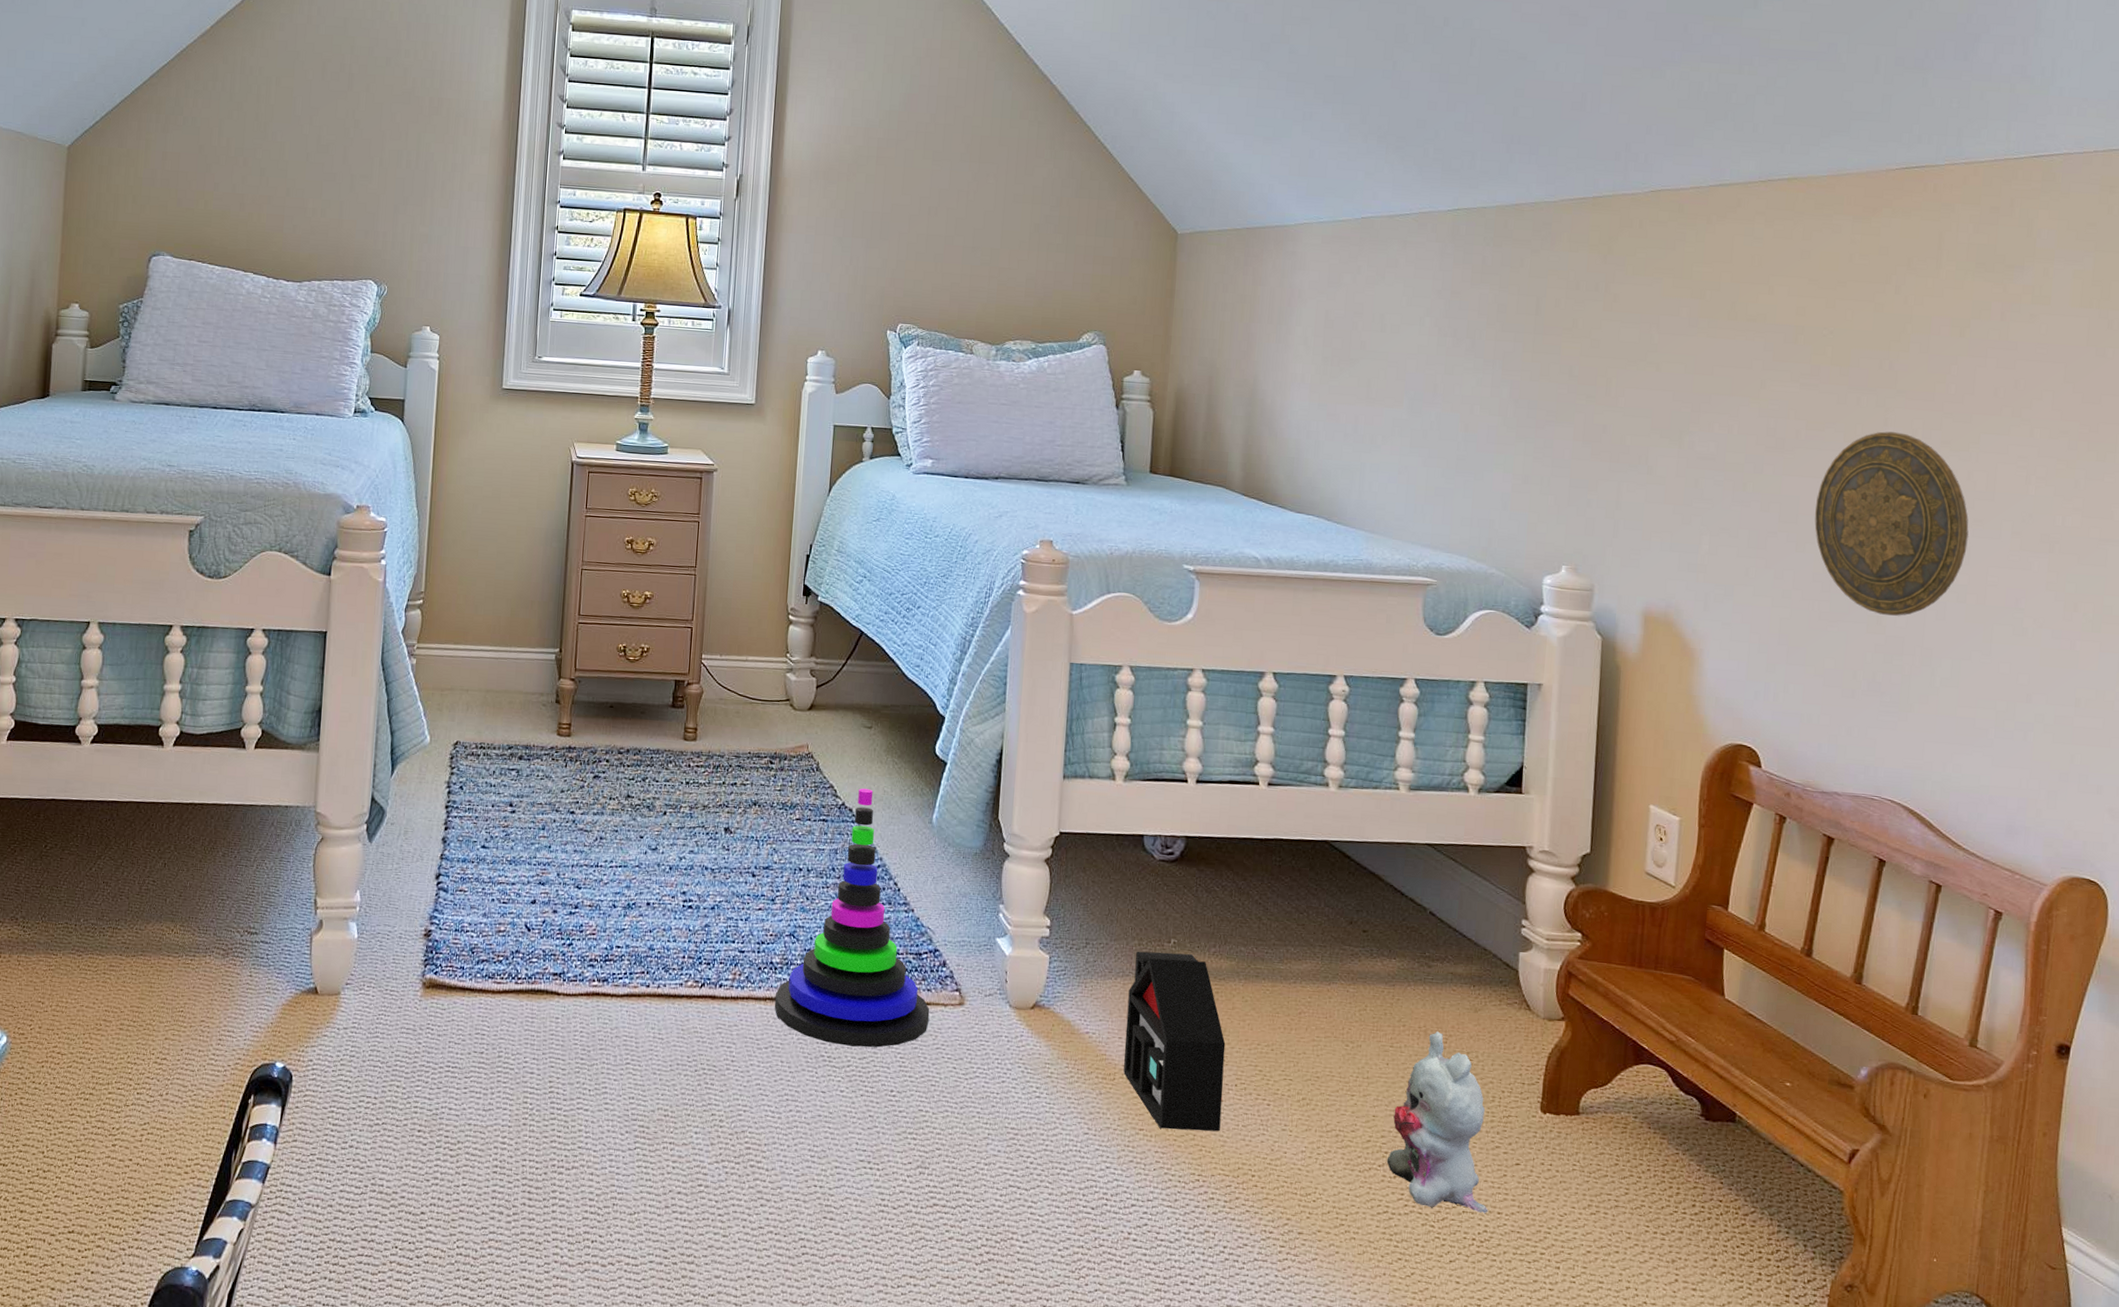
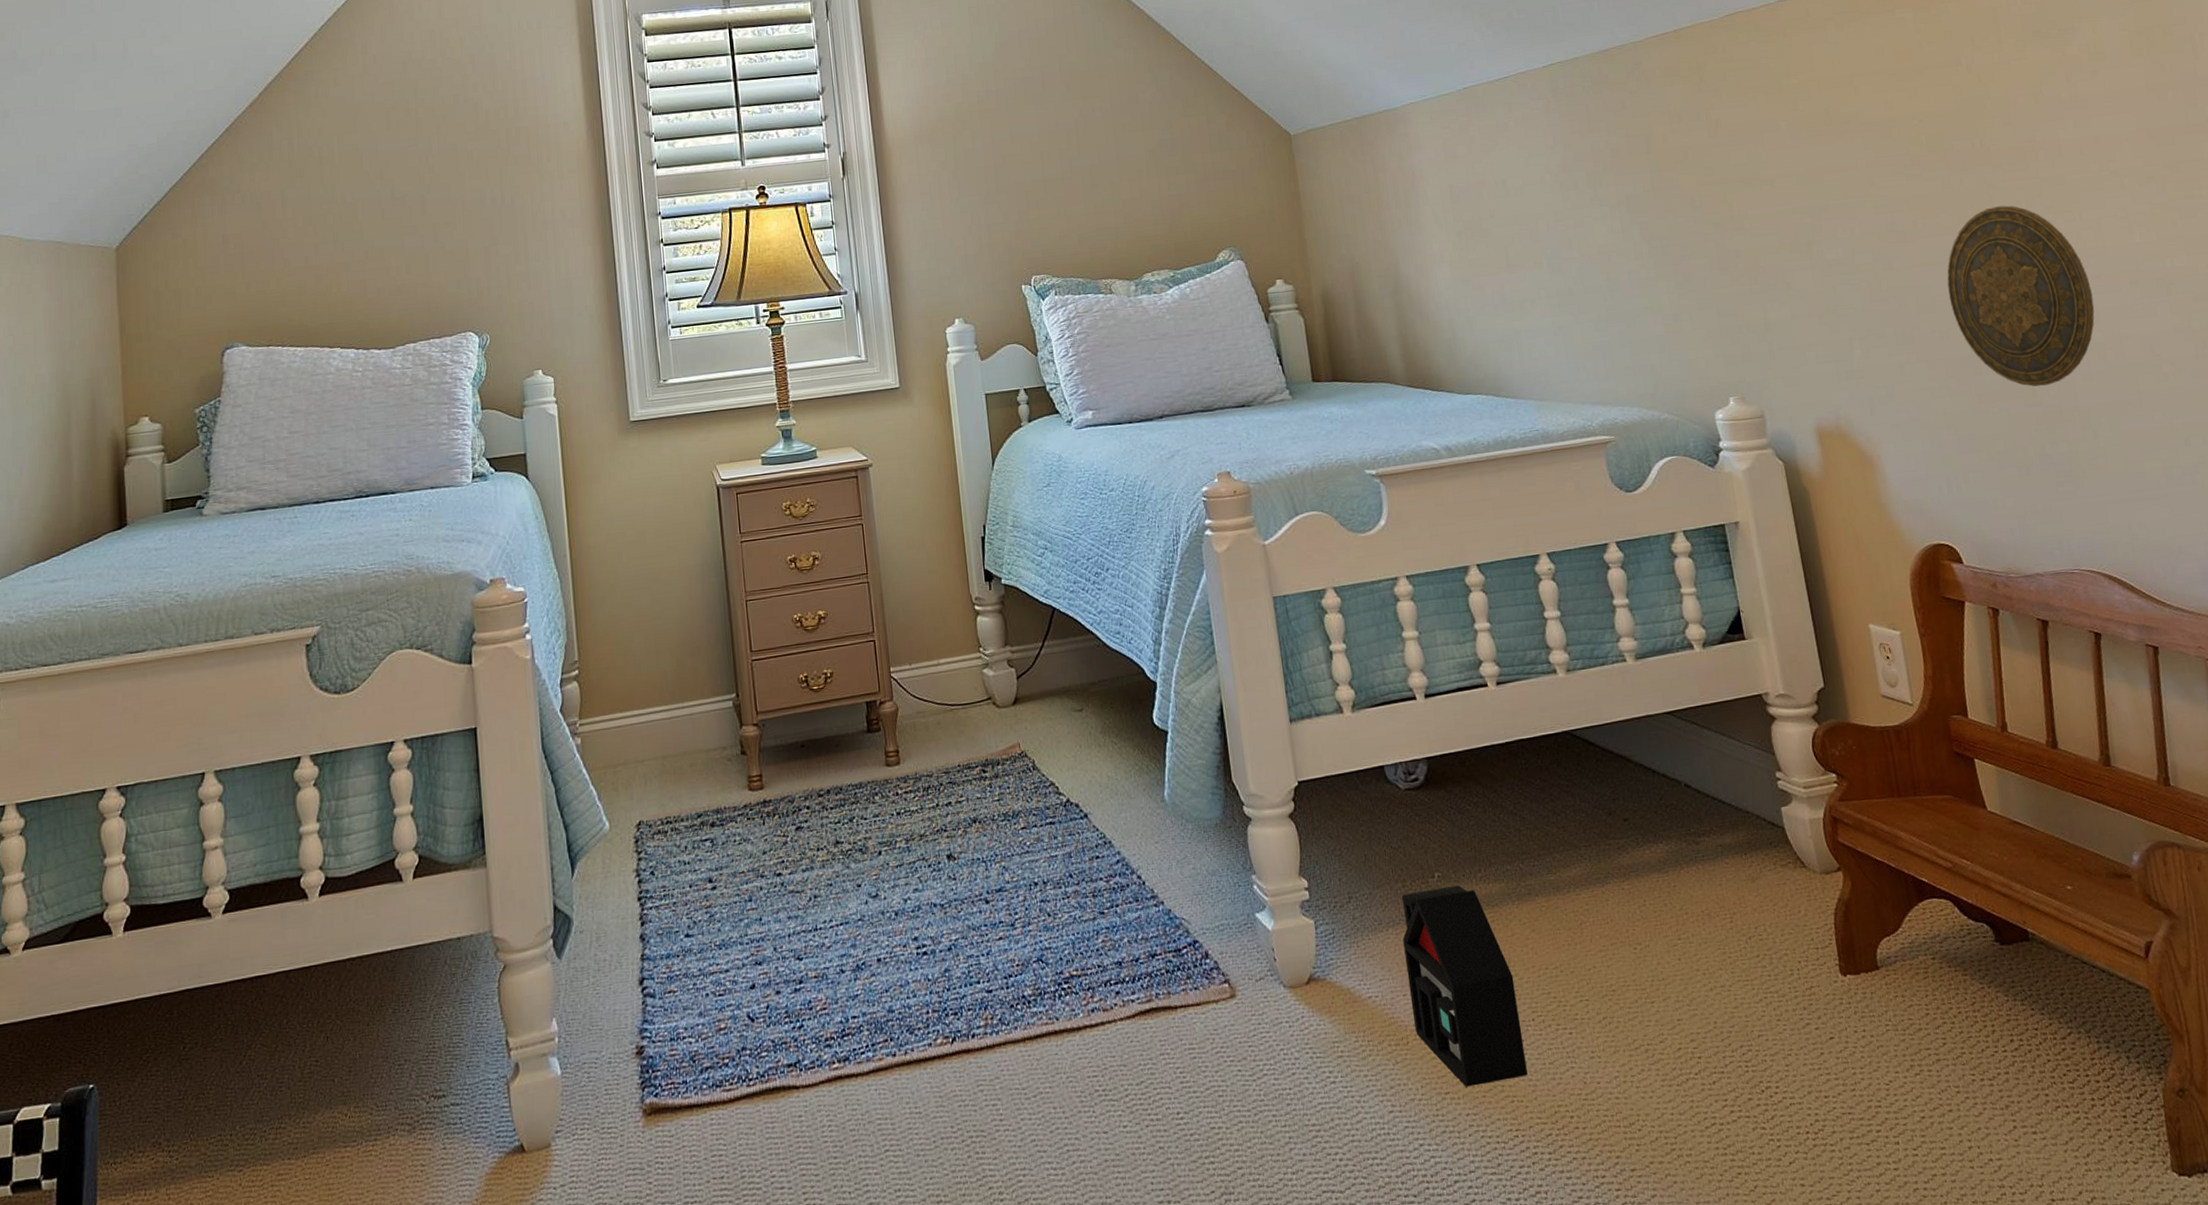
stacking toy: present [774,788,930,1048] -> none [1033,778,1203,1075]
plush toy: present [1386,1031,1488,1213] -> none [1697,911,1815,1110]

